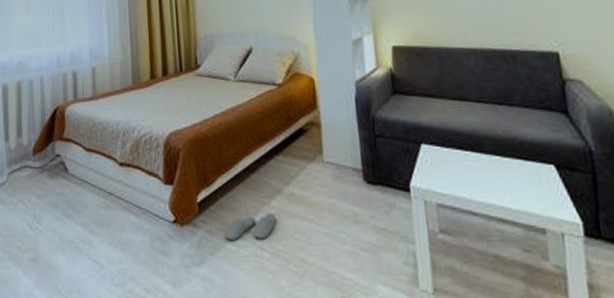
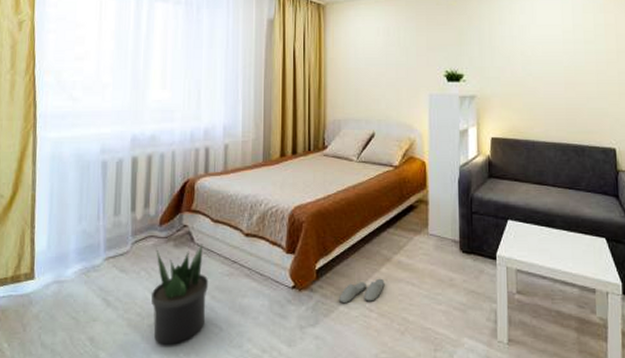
planter: none [30,174,85,281] -> present [152,244,208,345]

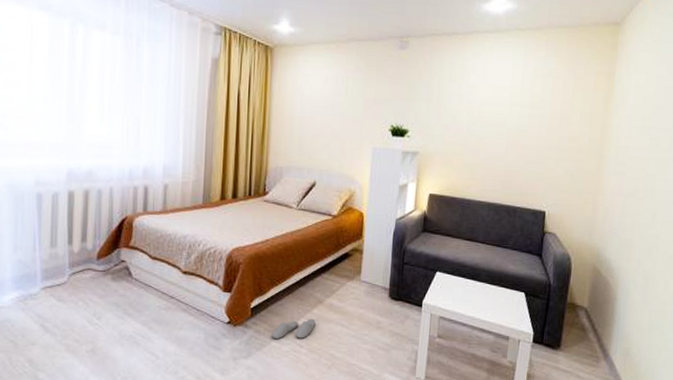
planter: present [152,244,208,345] -> none [89,279,145,369]

